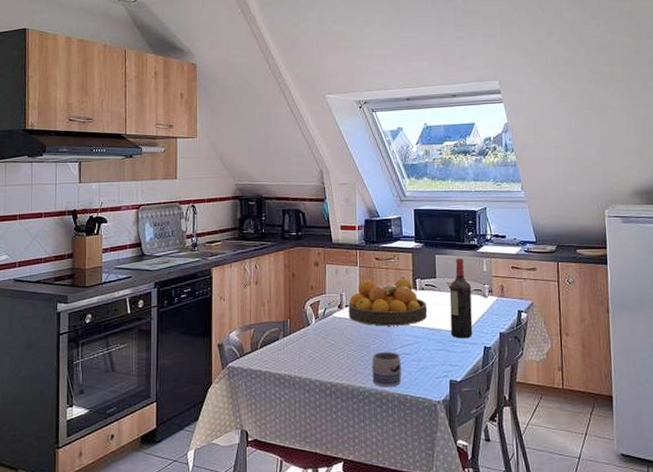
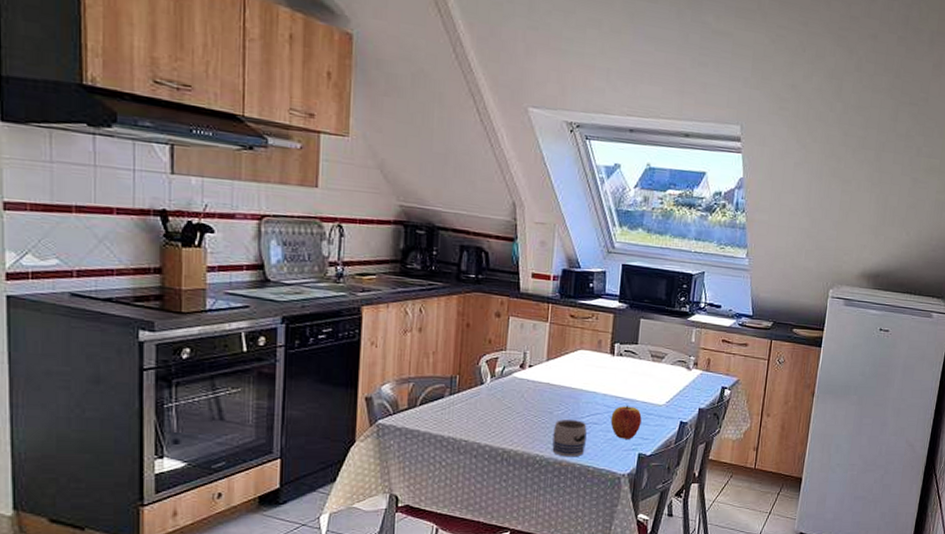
fruit bowl: present [348,278,428,326] -> none [532,338,624,393]
apple: none [421,335,449,367] -> present [610,405,642,439]
wine bottle: present [449,258,473,339] -> none [647,325,676,412]

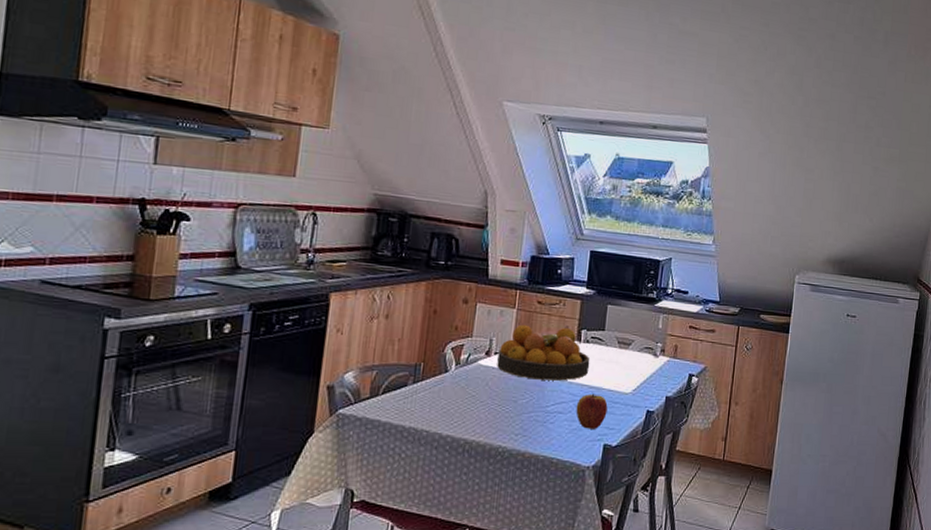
fruit bowl: none [532,338,624,393] -> present [497,324,590,381]
mug: present [552,420,587,457] -> none [515,409,552,448]

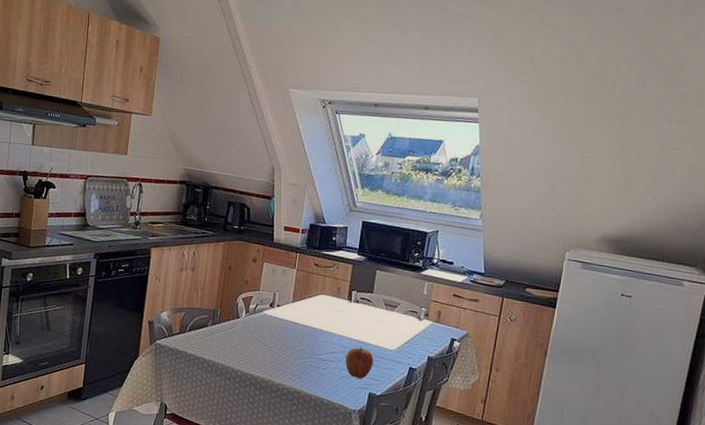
fruit bowl: present [497,324,590,381] -> none [279,282,359,334]

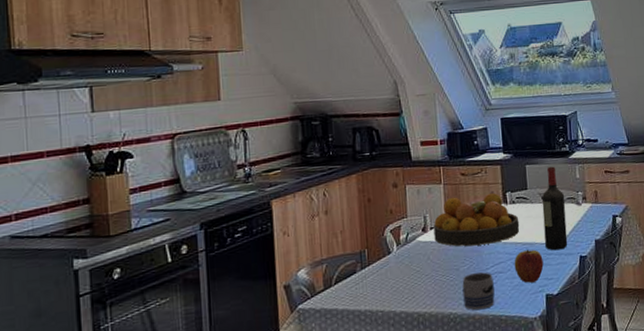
fruit bowl: none [279,282,359,334] -> present [433,192,520,247]
mug: none [292,354,324,389] -> present [462,272,495,311]
wine bottle: none [379,277,408,357] -> present [541,166,568,251]

